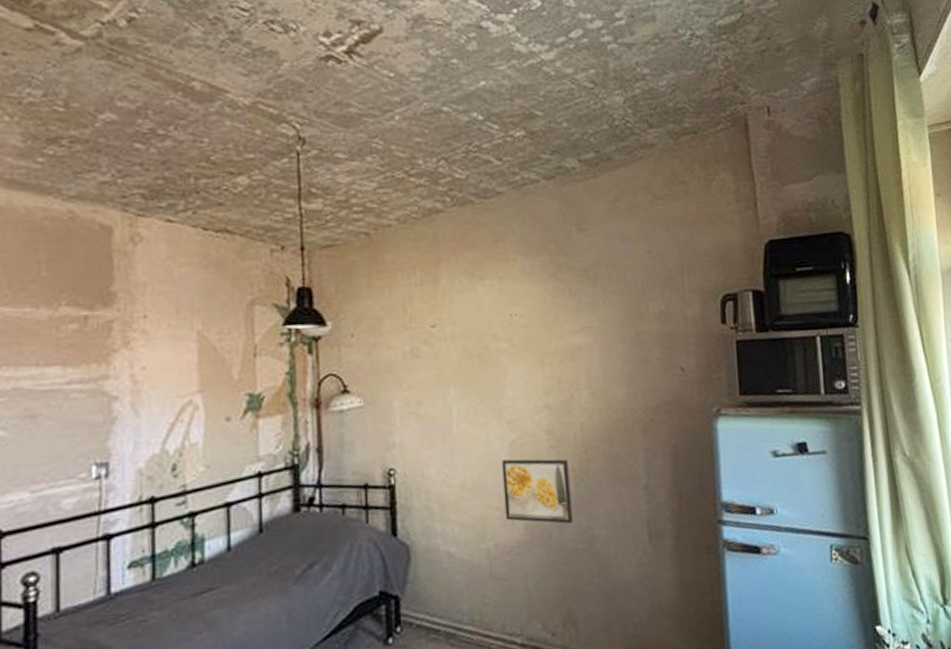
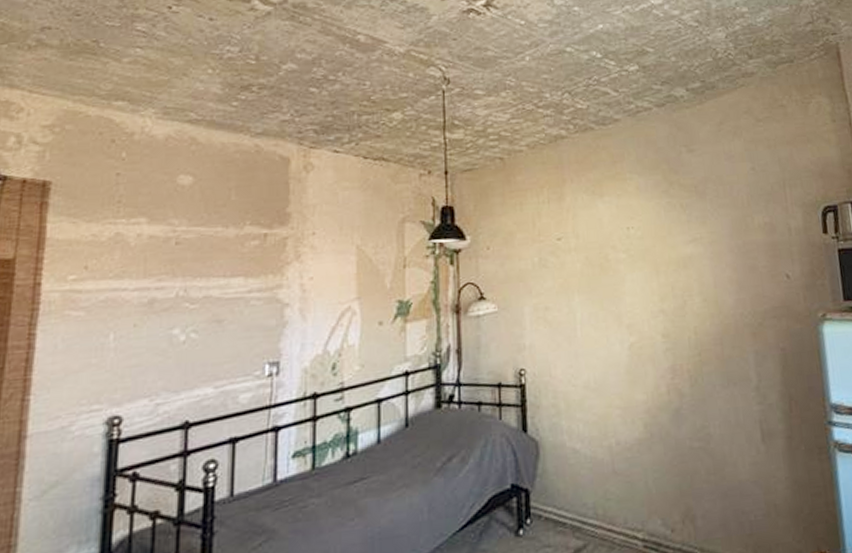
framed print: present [502,459,573,524] -> none [622,360,689,423]

